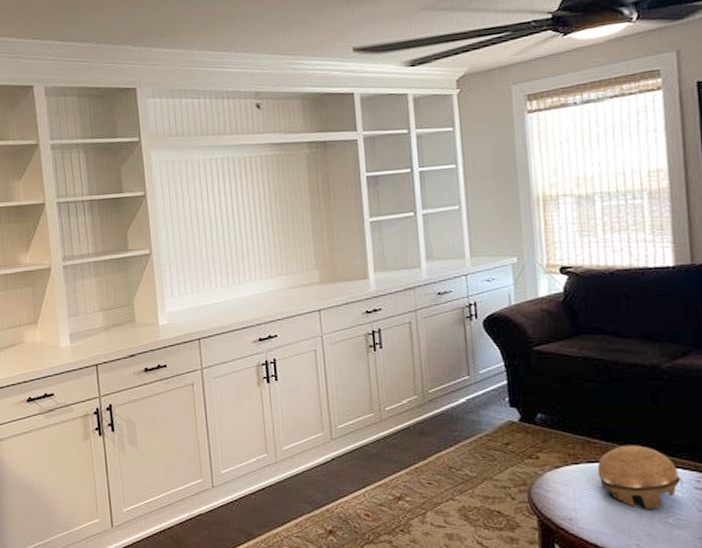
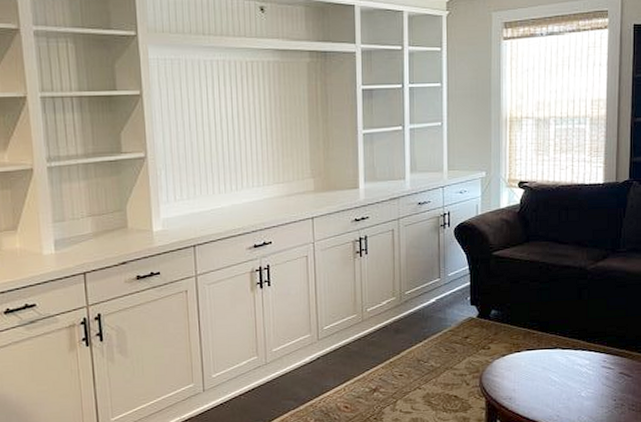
decorative bowl: present [597,445,684,510] -> none [534,334,595,387]

